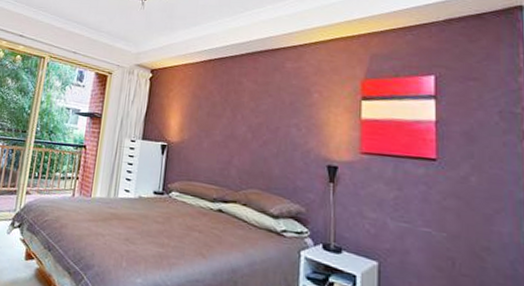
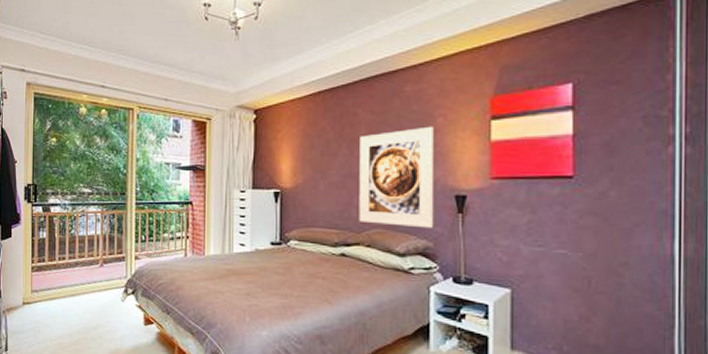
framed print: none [237,100,310,195] -> present [359,126,435,229]

